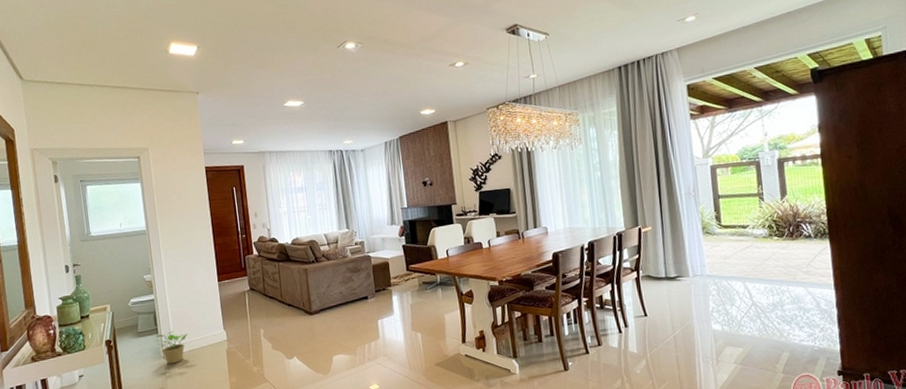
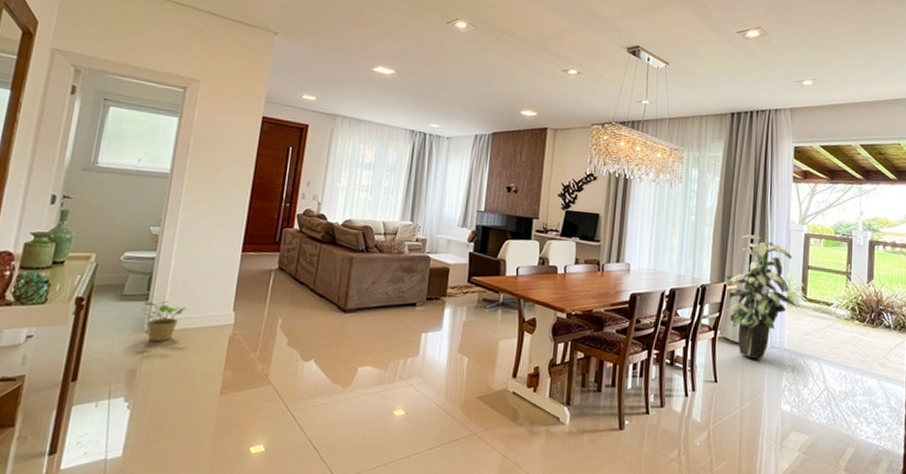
indoor plant: none [637,177,710,290] -> present [724,234,795,361]

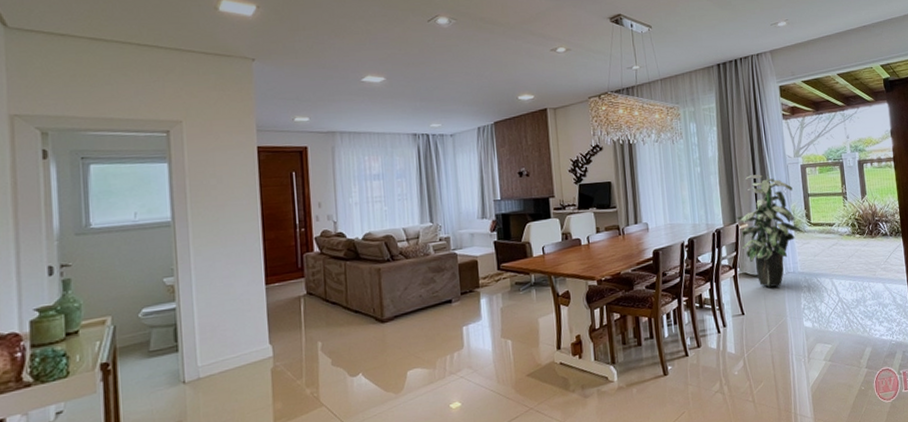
potted plant: present [142,300,186,342] -> none [174,347,220,391]

